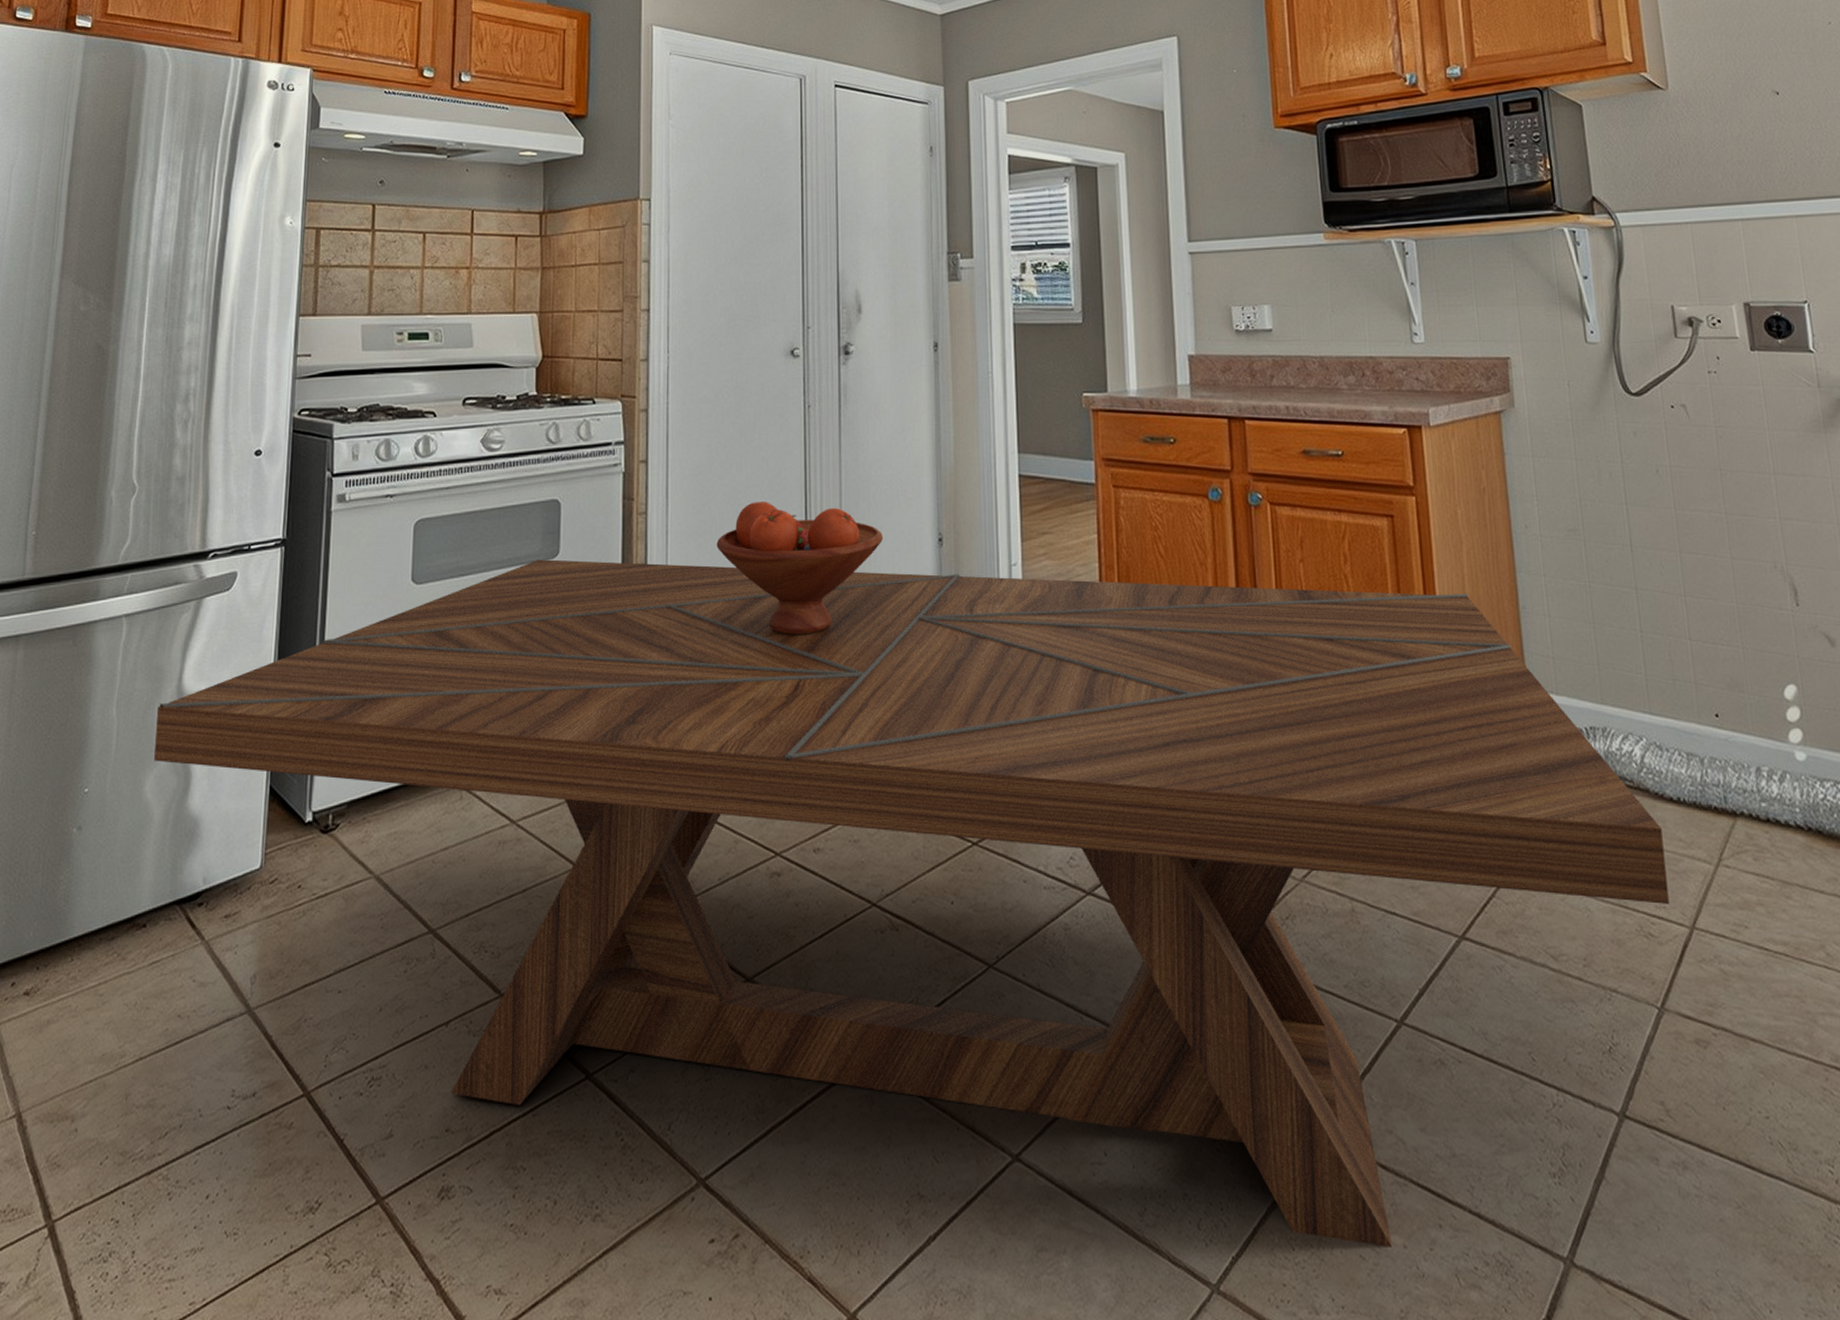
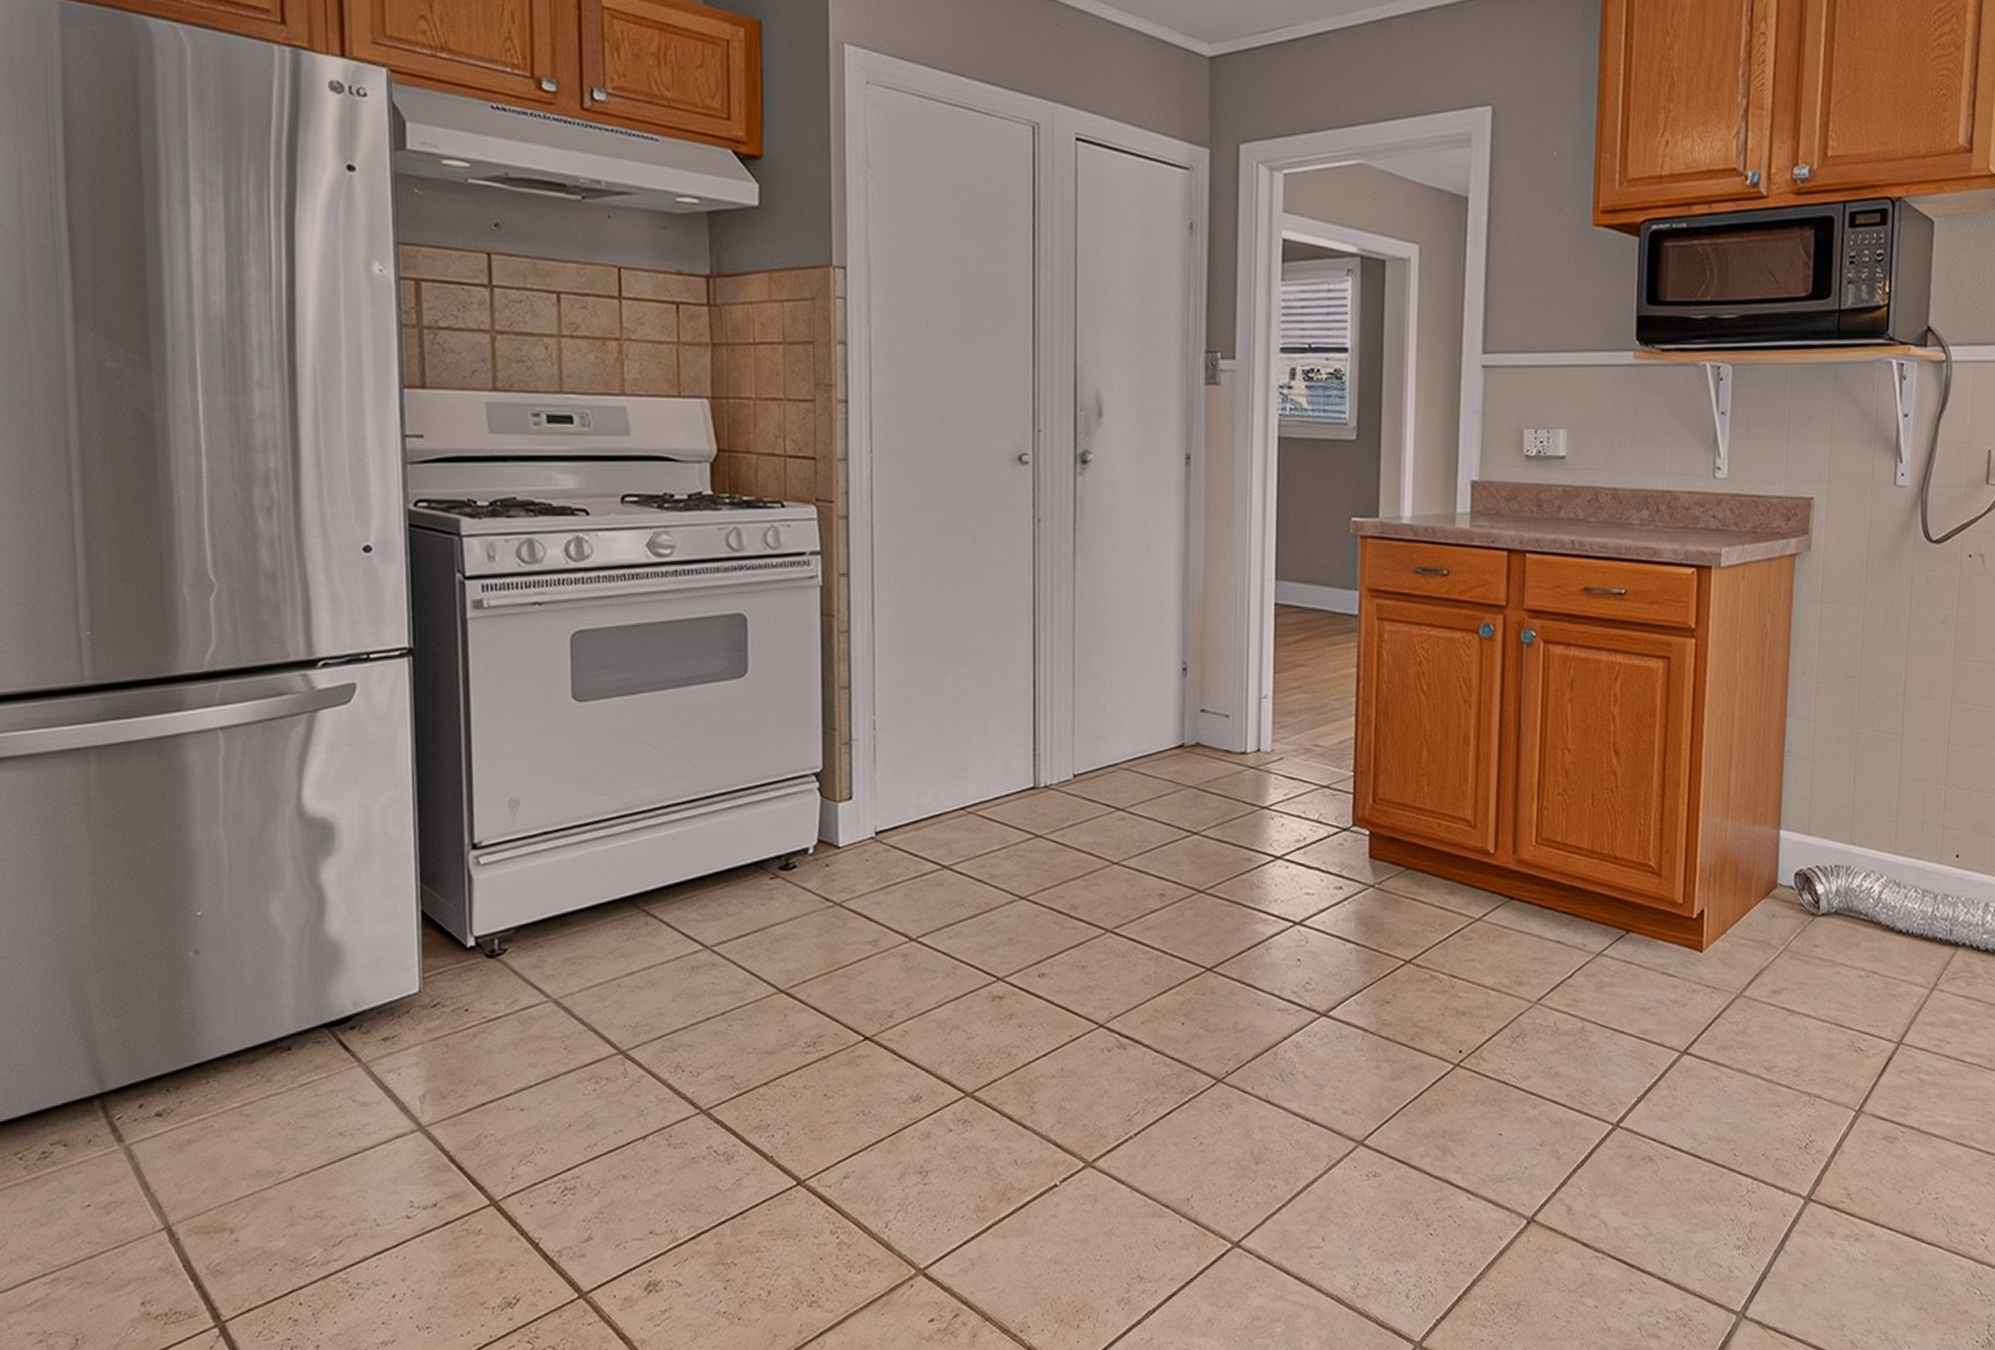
dining table: present [154,559,1670,1247] -> none [275,679,1887,1308]
fruit bowl: present [716,502,883,636] -> none [931,623,1120,765]

